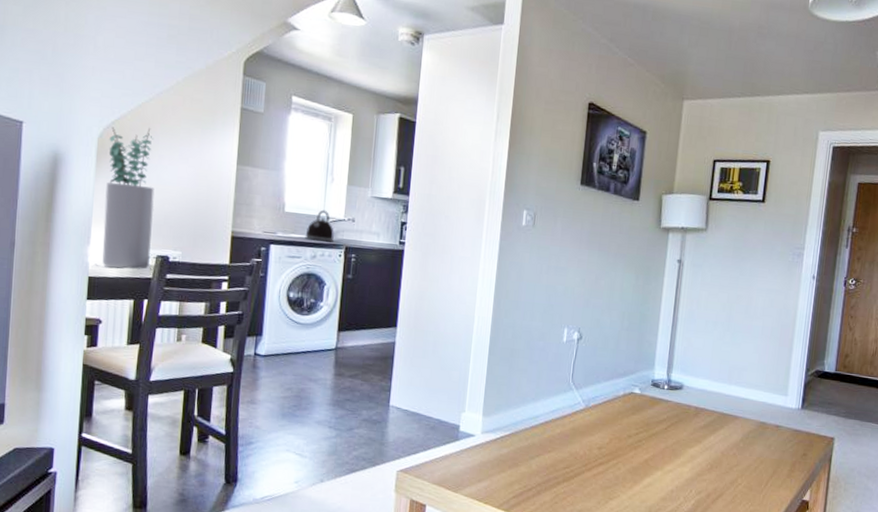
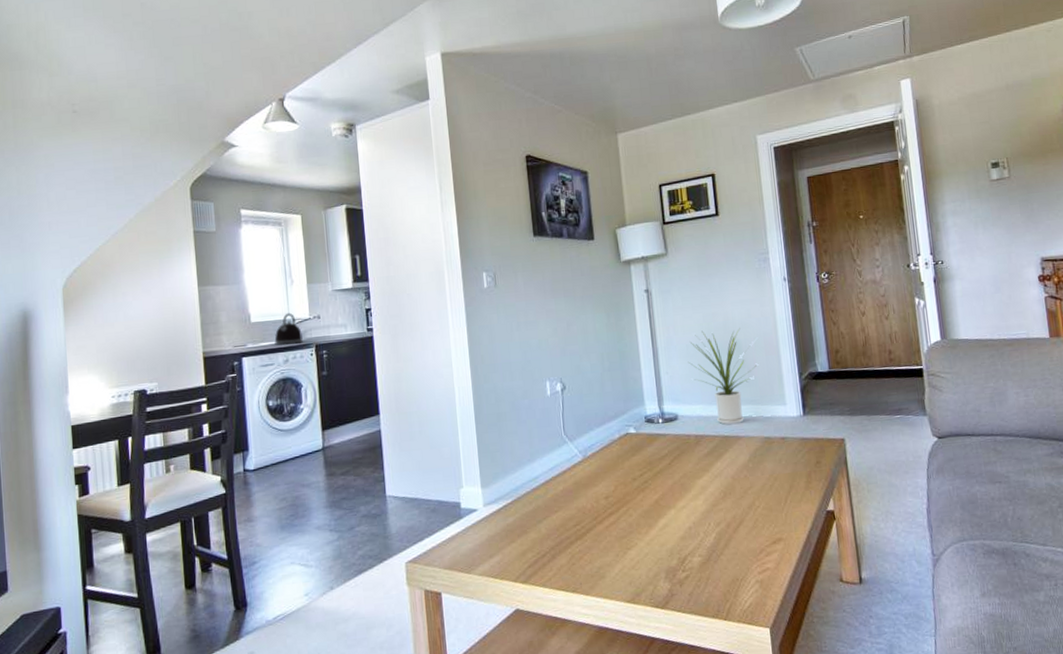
vase: present [102,126,155,270] -> none [73,269,128,413]
house plant: none [704,310,768,405] -> present [688,328,757,425]

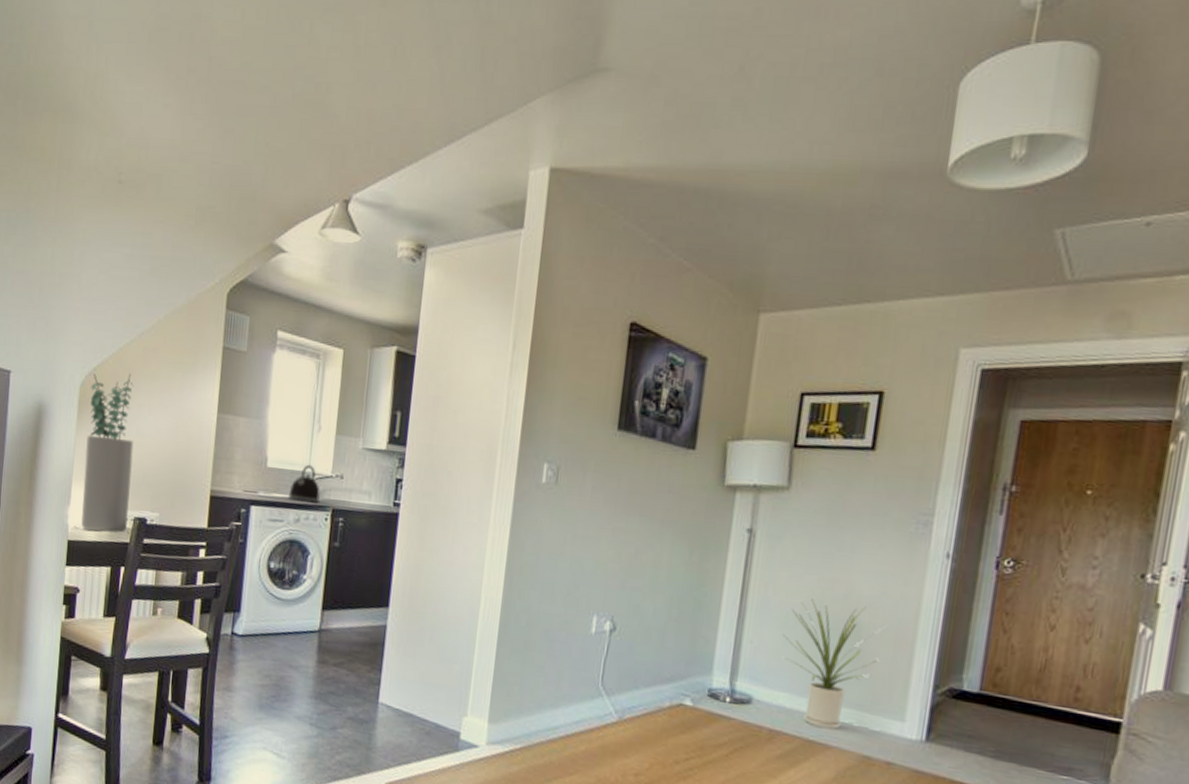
vase: none [73,269,128,413] -> present [81,373,134,533]

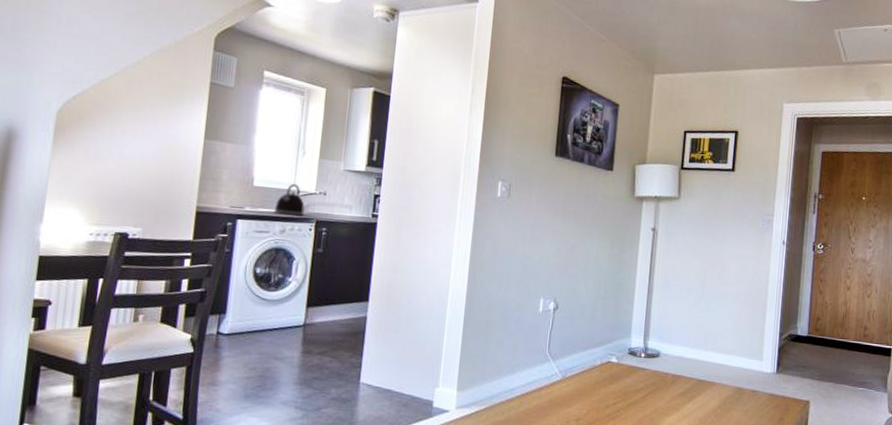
vase: present [81,373,134,533] -> none [55,101,116,248]
house plant: present [782,598,877,730] -> none [679,277,742,371]

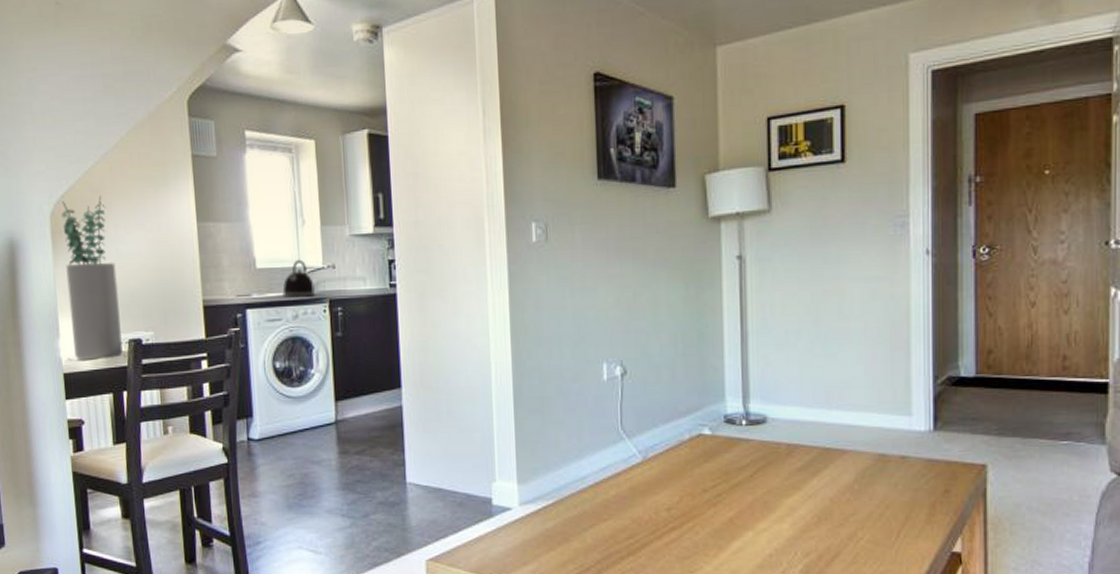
vase: none [55,101,116,248] -> present [61,196,123,360]

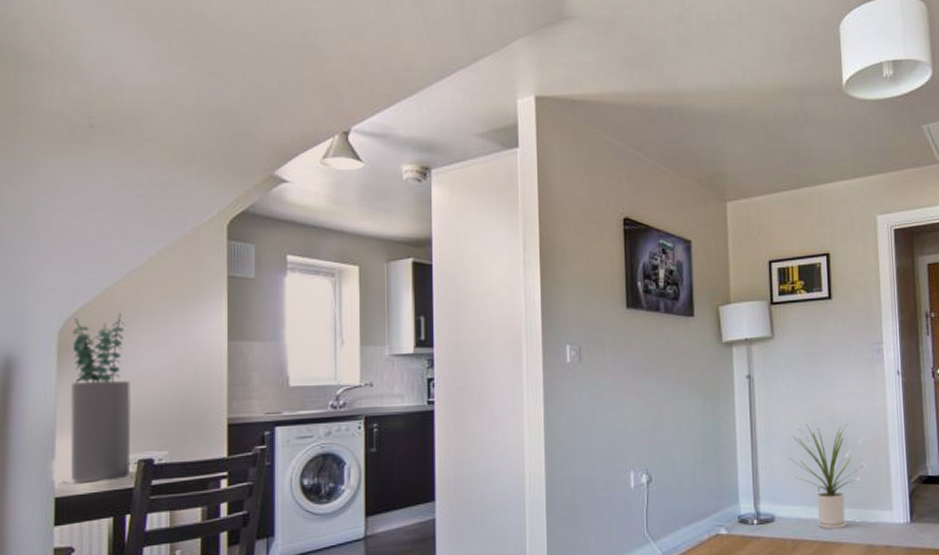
kettle: present [282,259,315,299] -> none [316,377,350,416]
house plant: none [786,313,877,435] -> present [789,423,863,530]

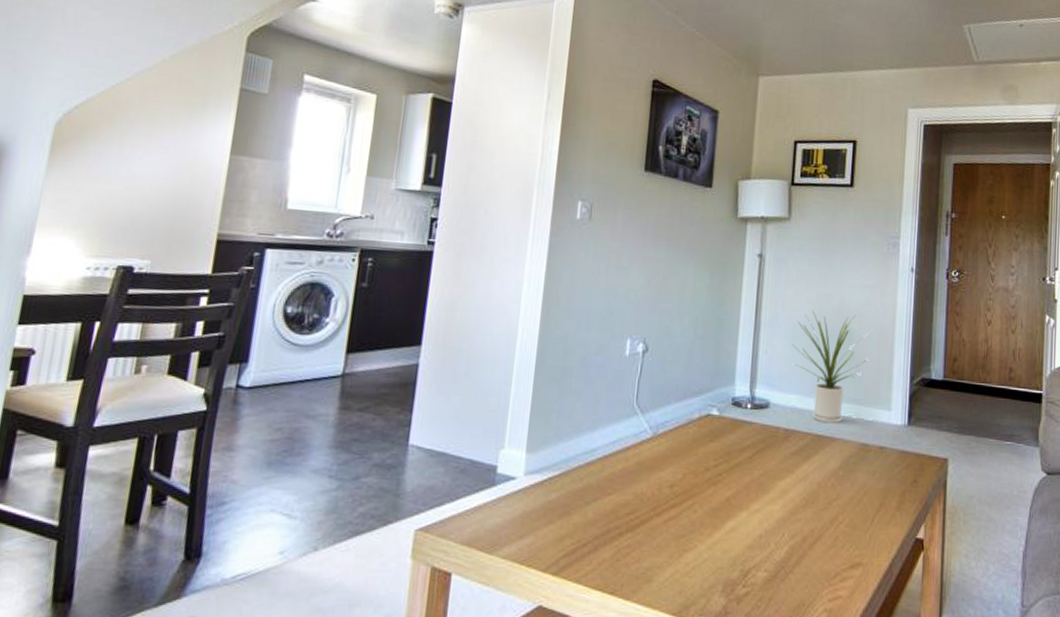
vase: present [70,313,131,483] -> none [44,111,127,284]

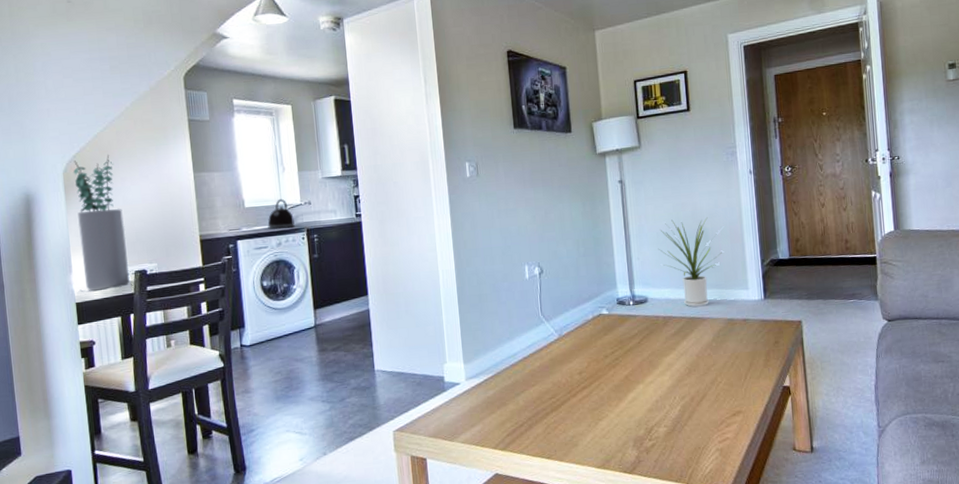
vase: none [44,111,127,284] -> present [73,155,130,291]
kettle: none [310,205,348,244] -> present [267,198,295,230]

